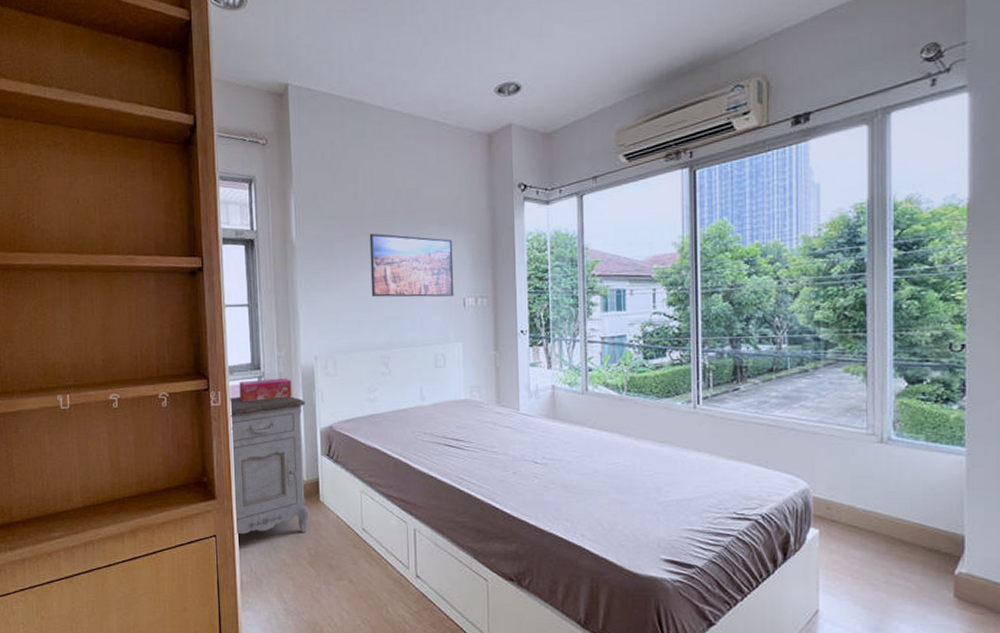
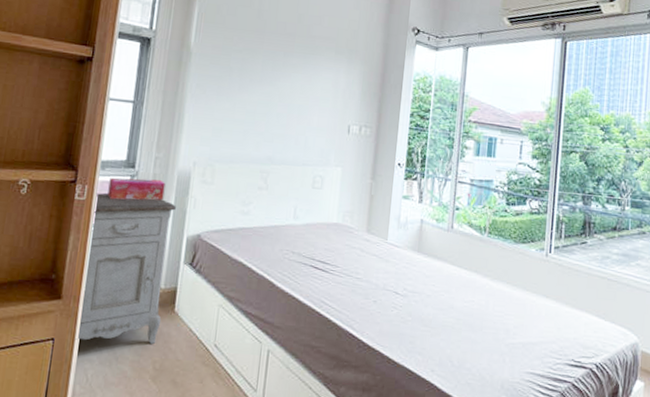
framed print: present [369,233,454,297] -> none [260,50,346,123]

